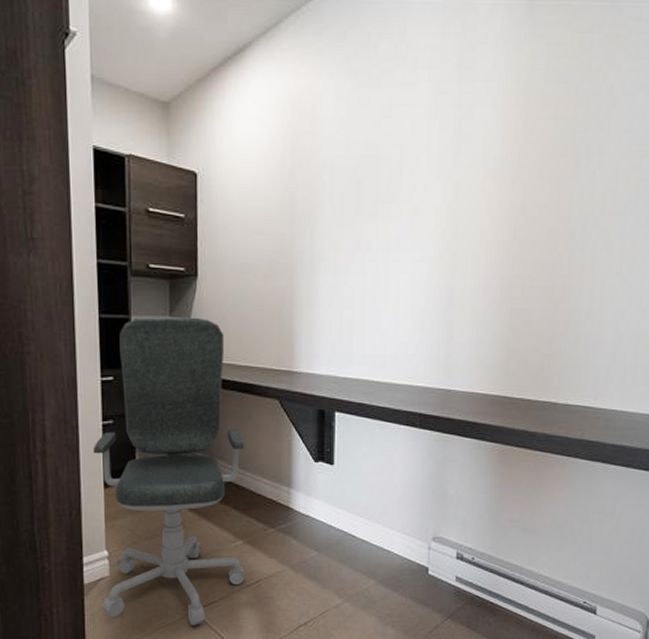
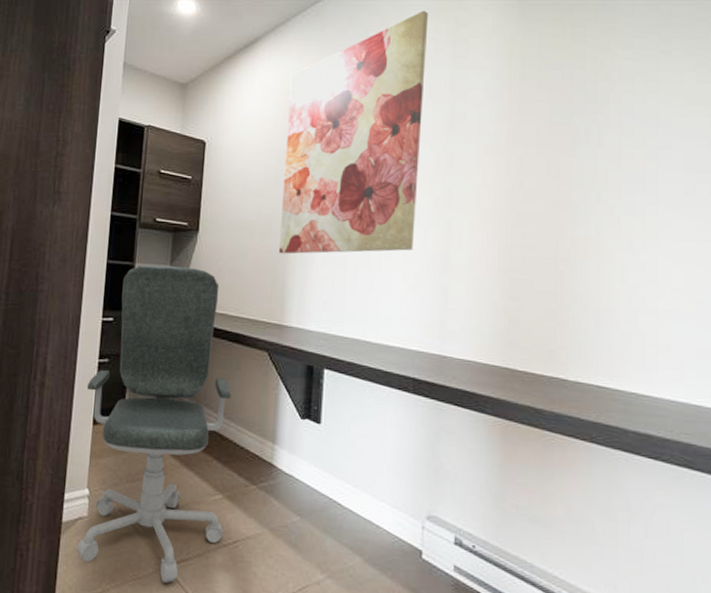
wall art: none [284,10,435,297] -> present [278,10,429,255]

